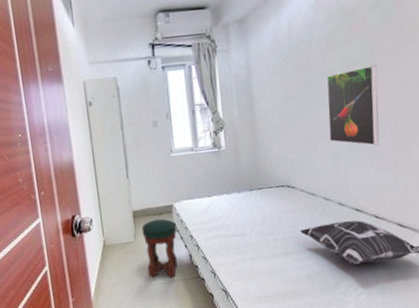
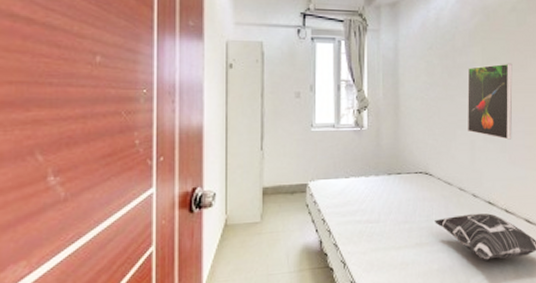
stool: present [141,218,178,278] -> none [270,198,308,267]

